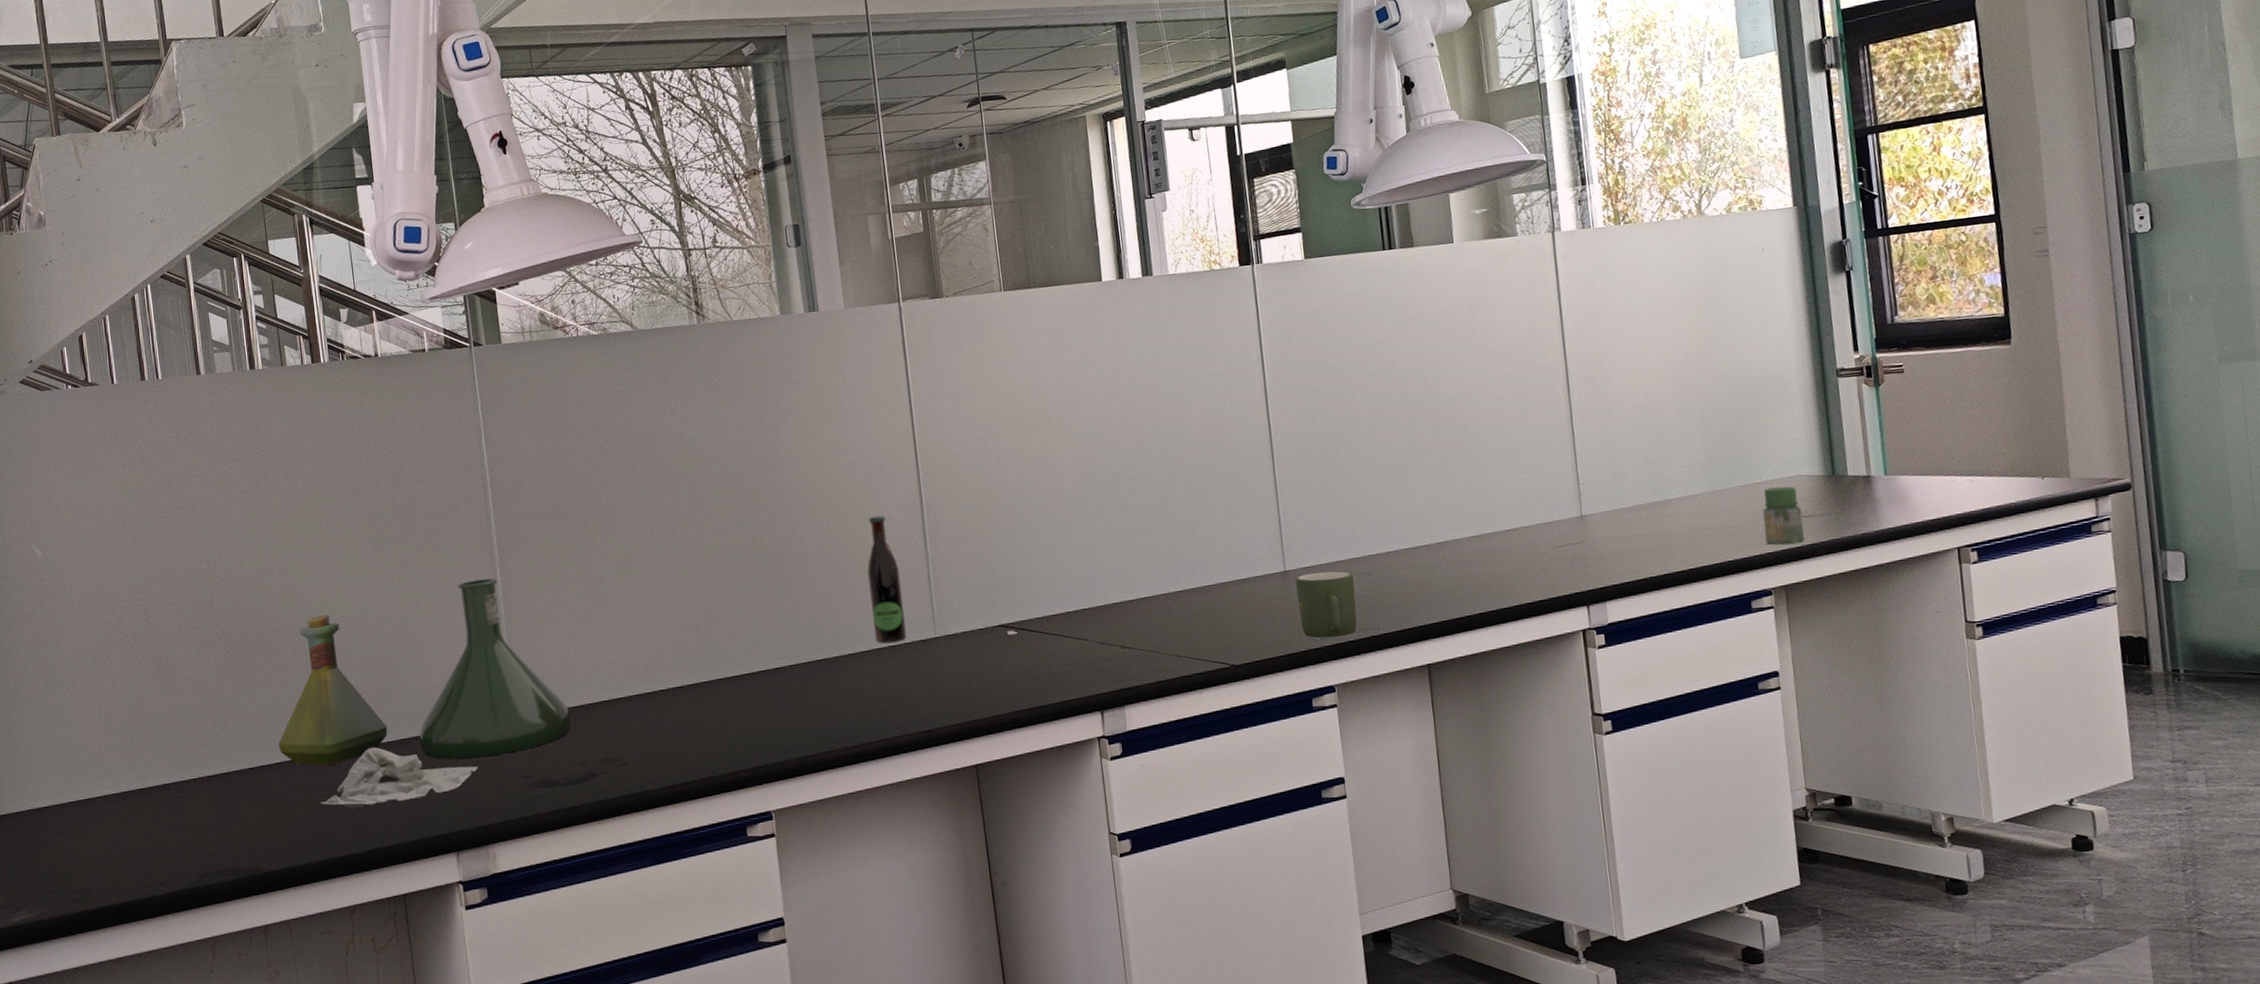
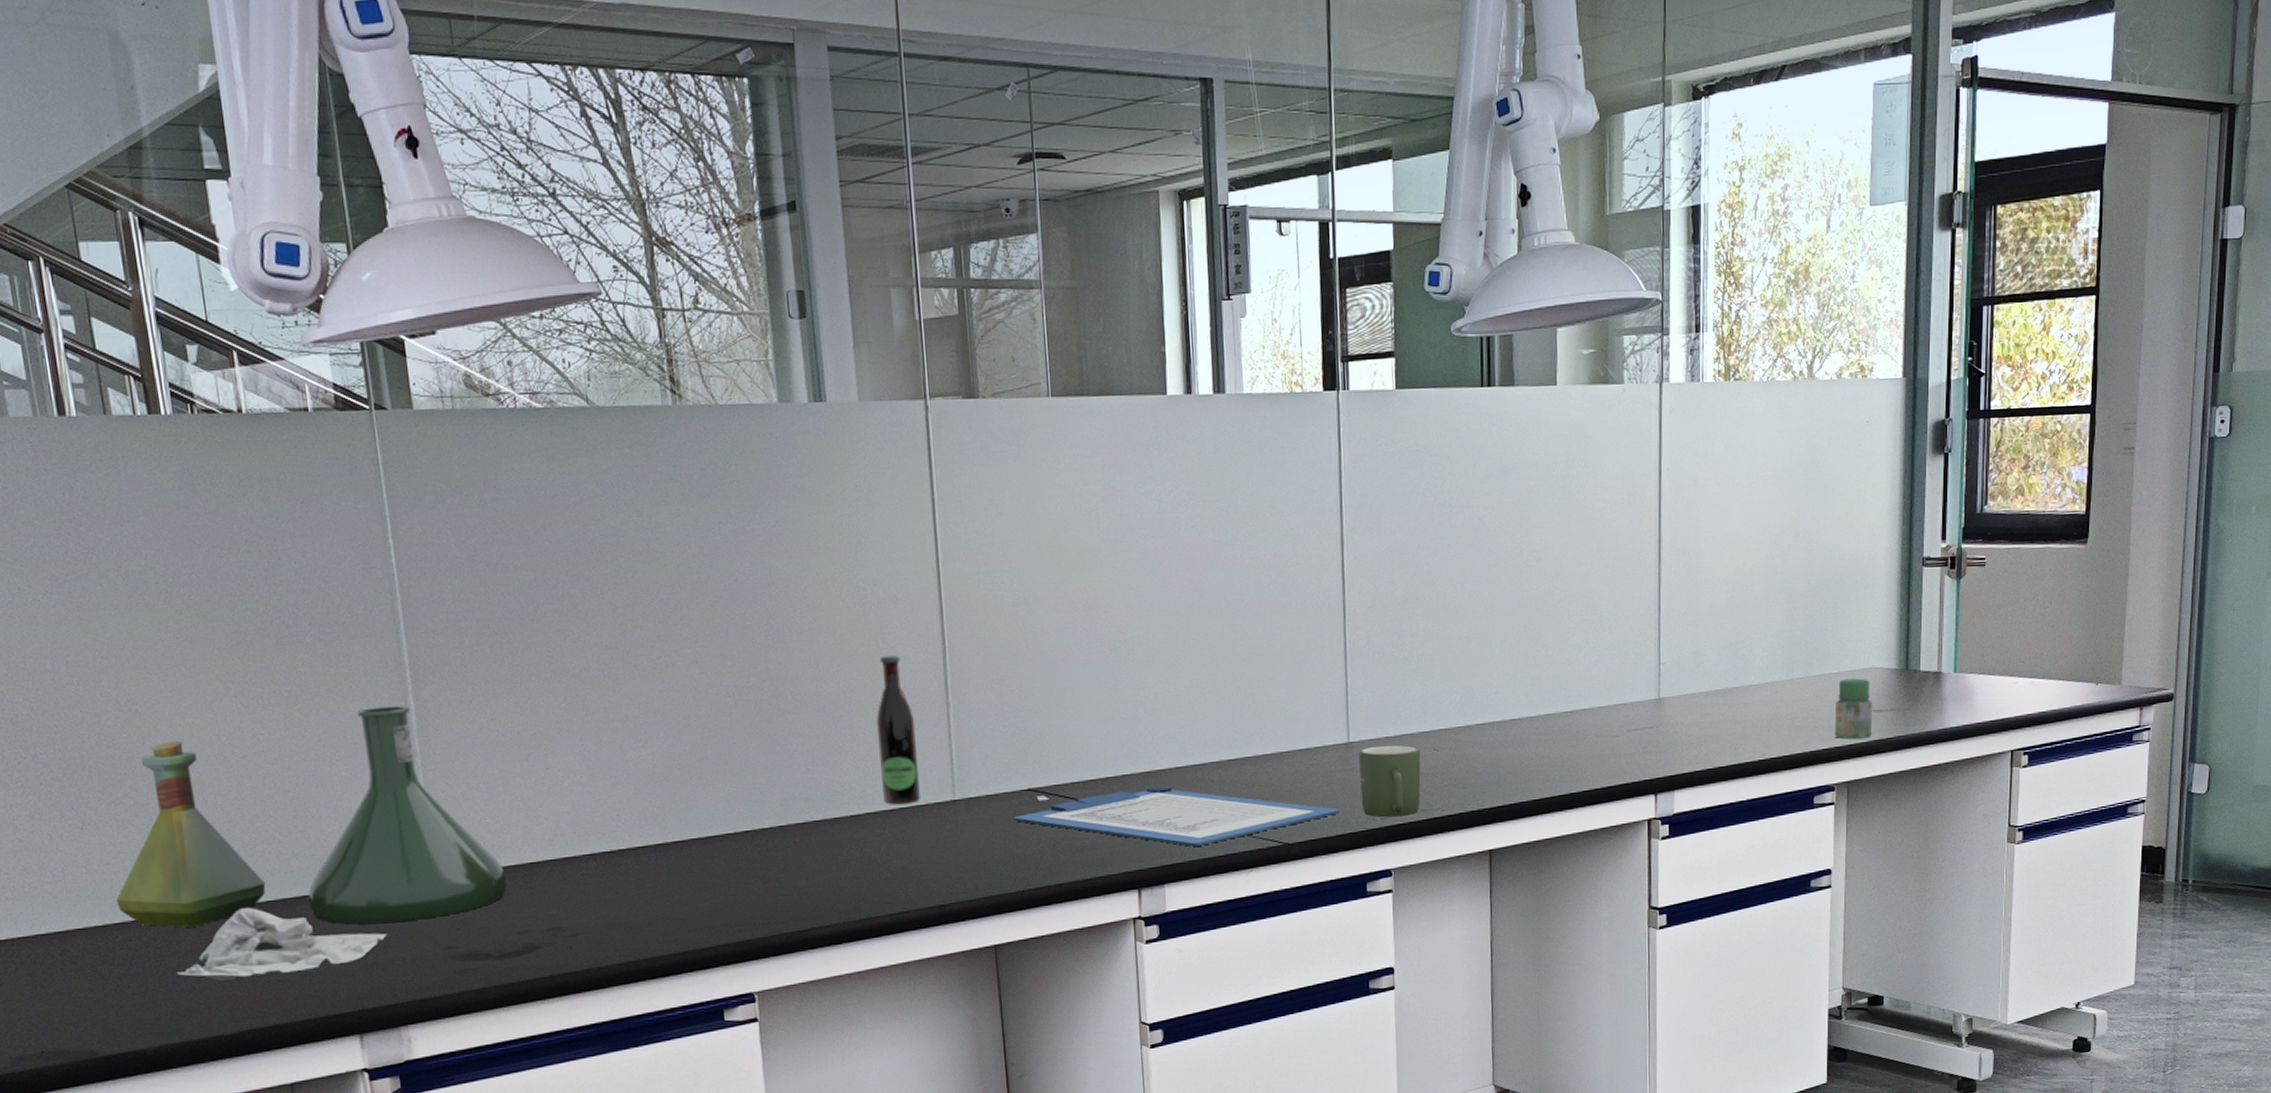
clipboard: none [987,618,1283,671] -> present [1013,786,1341,847]

